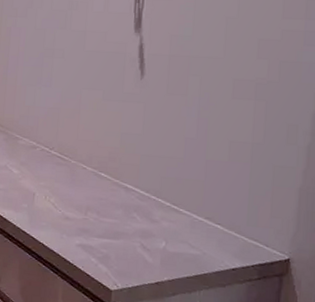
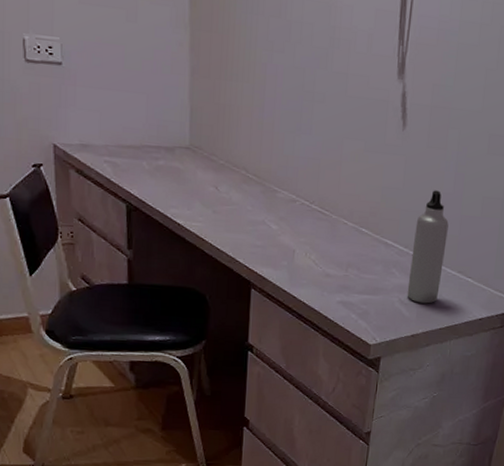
water bottle: none [149,135,193,251] -> present [407,190,449,304]

